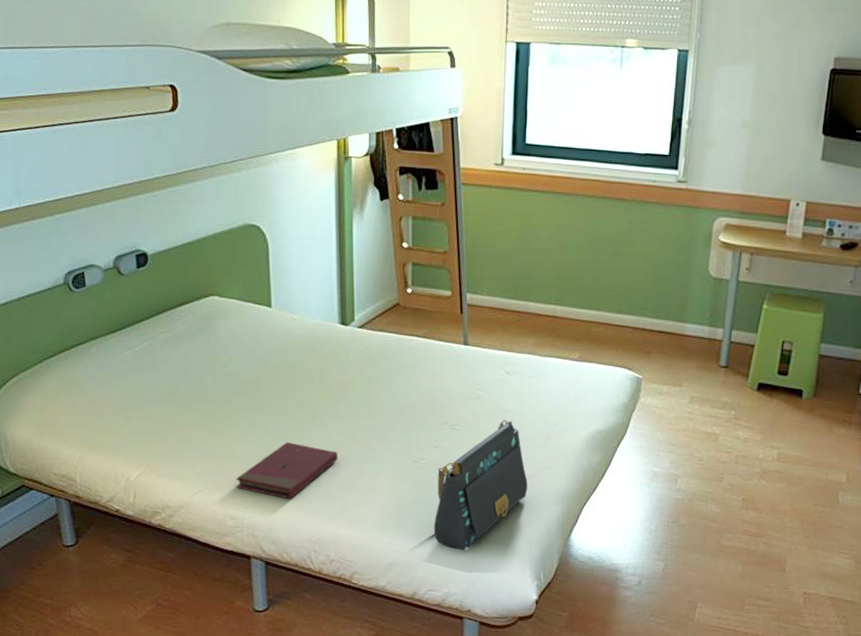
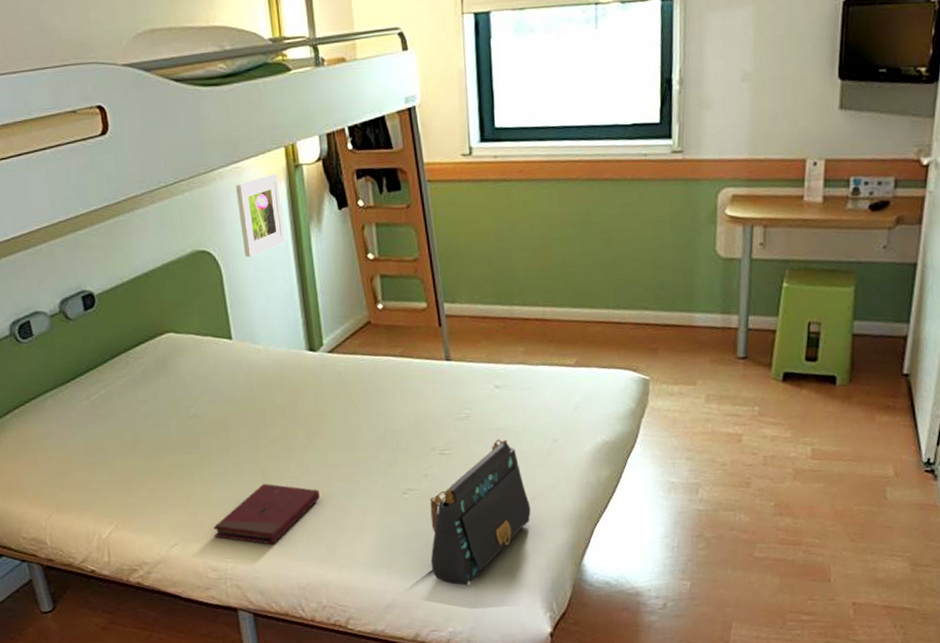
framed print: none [288,163,330,234] -> present [235,174,286,257]

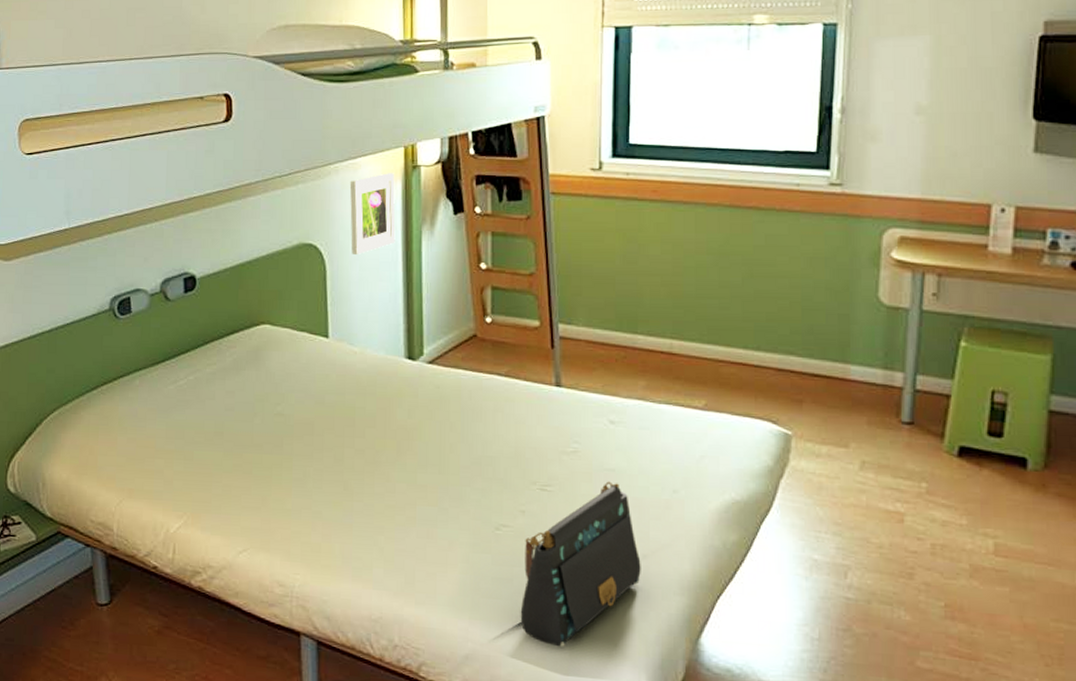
book: present [213,484,320,545] -> none [285,497,403,566]

